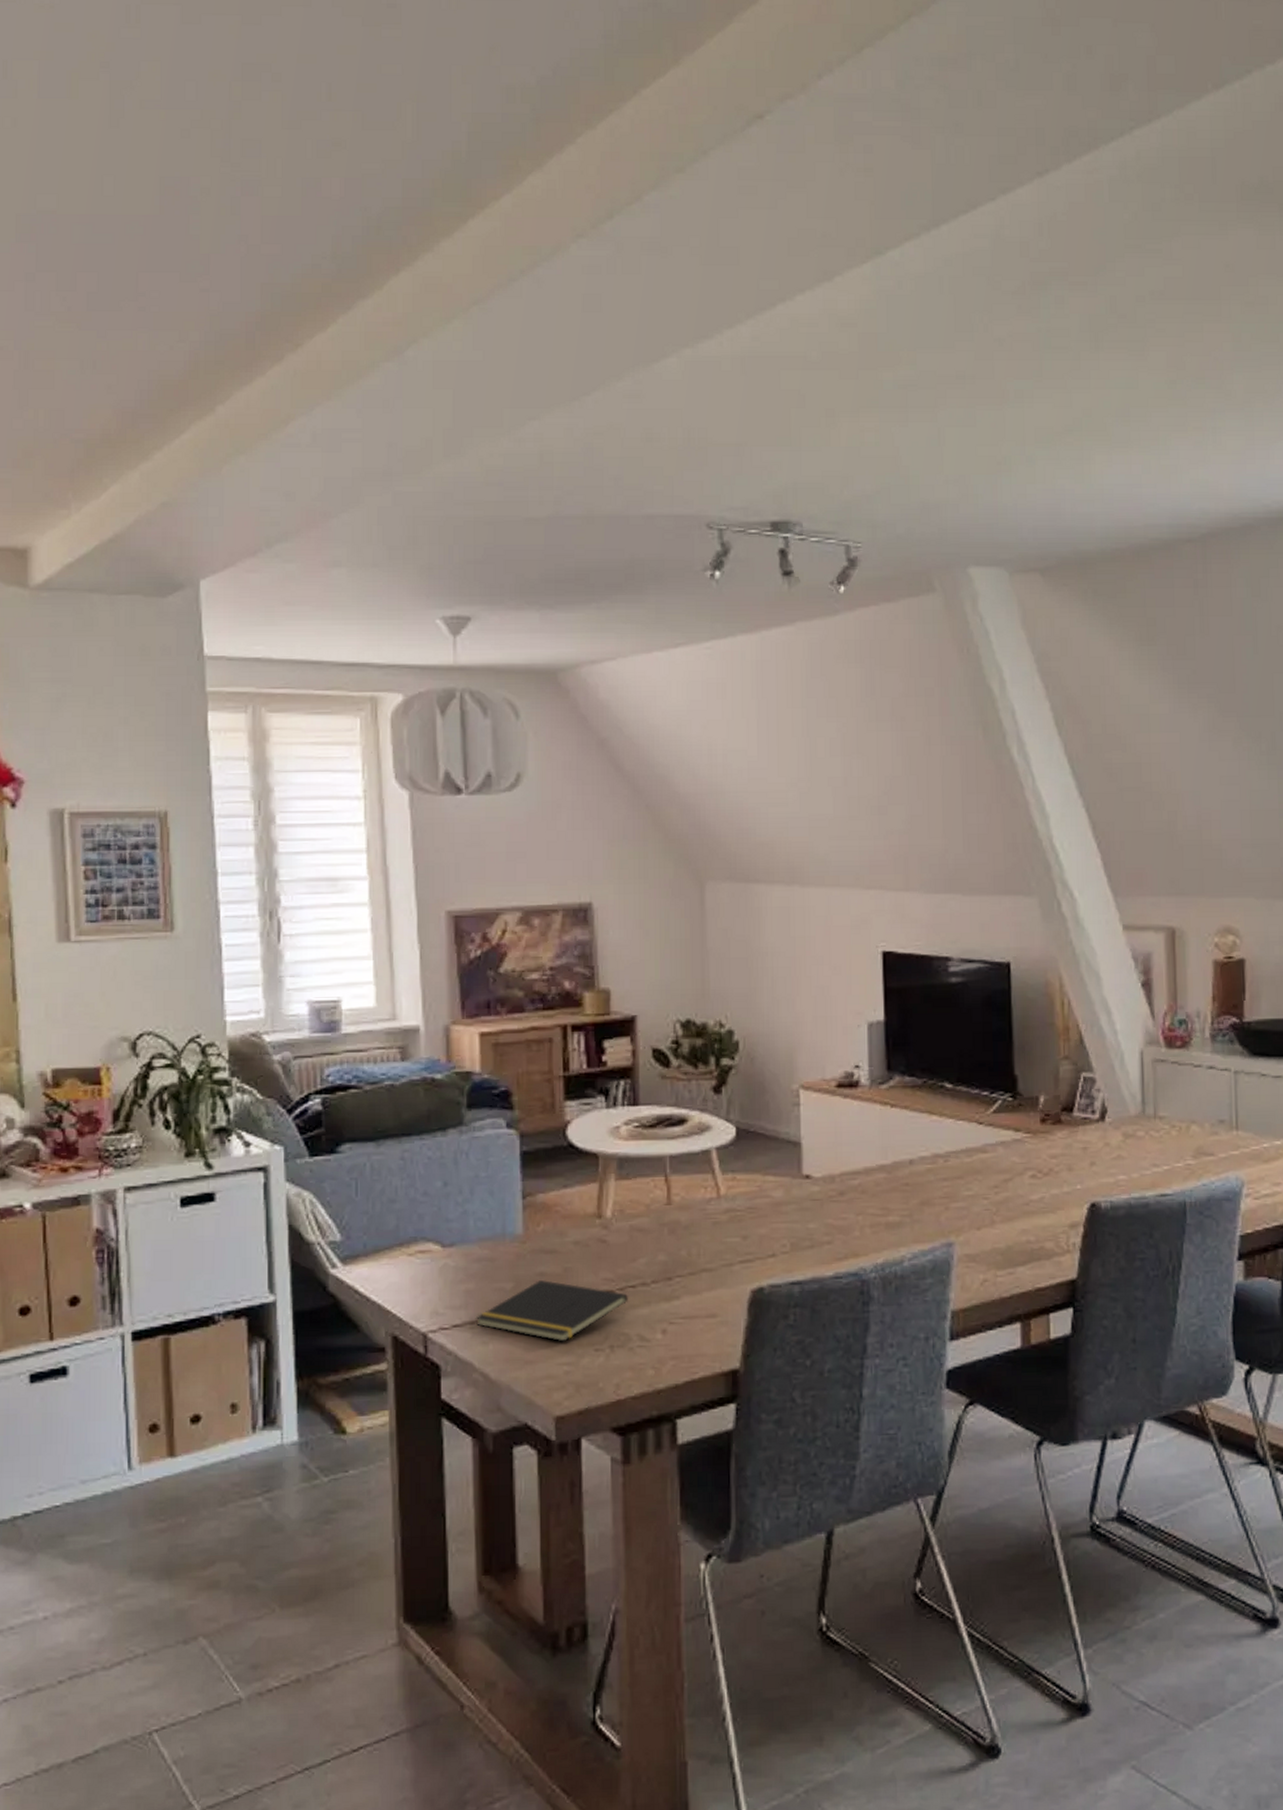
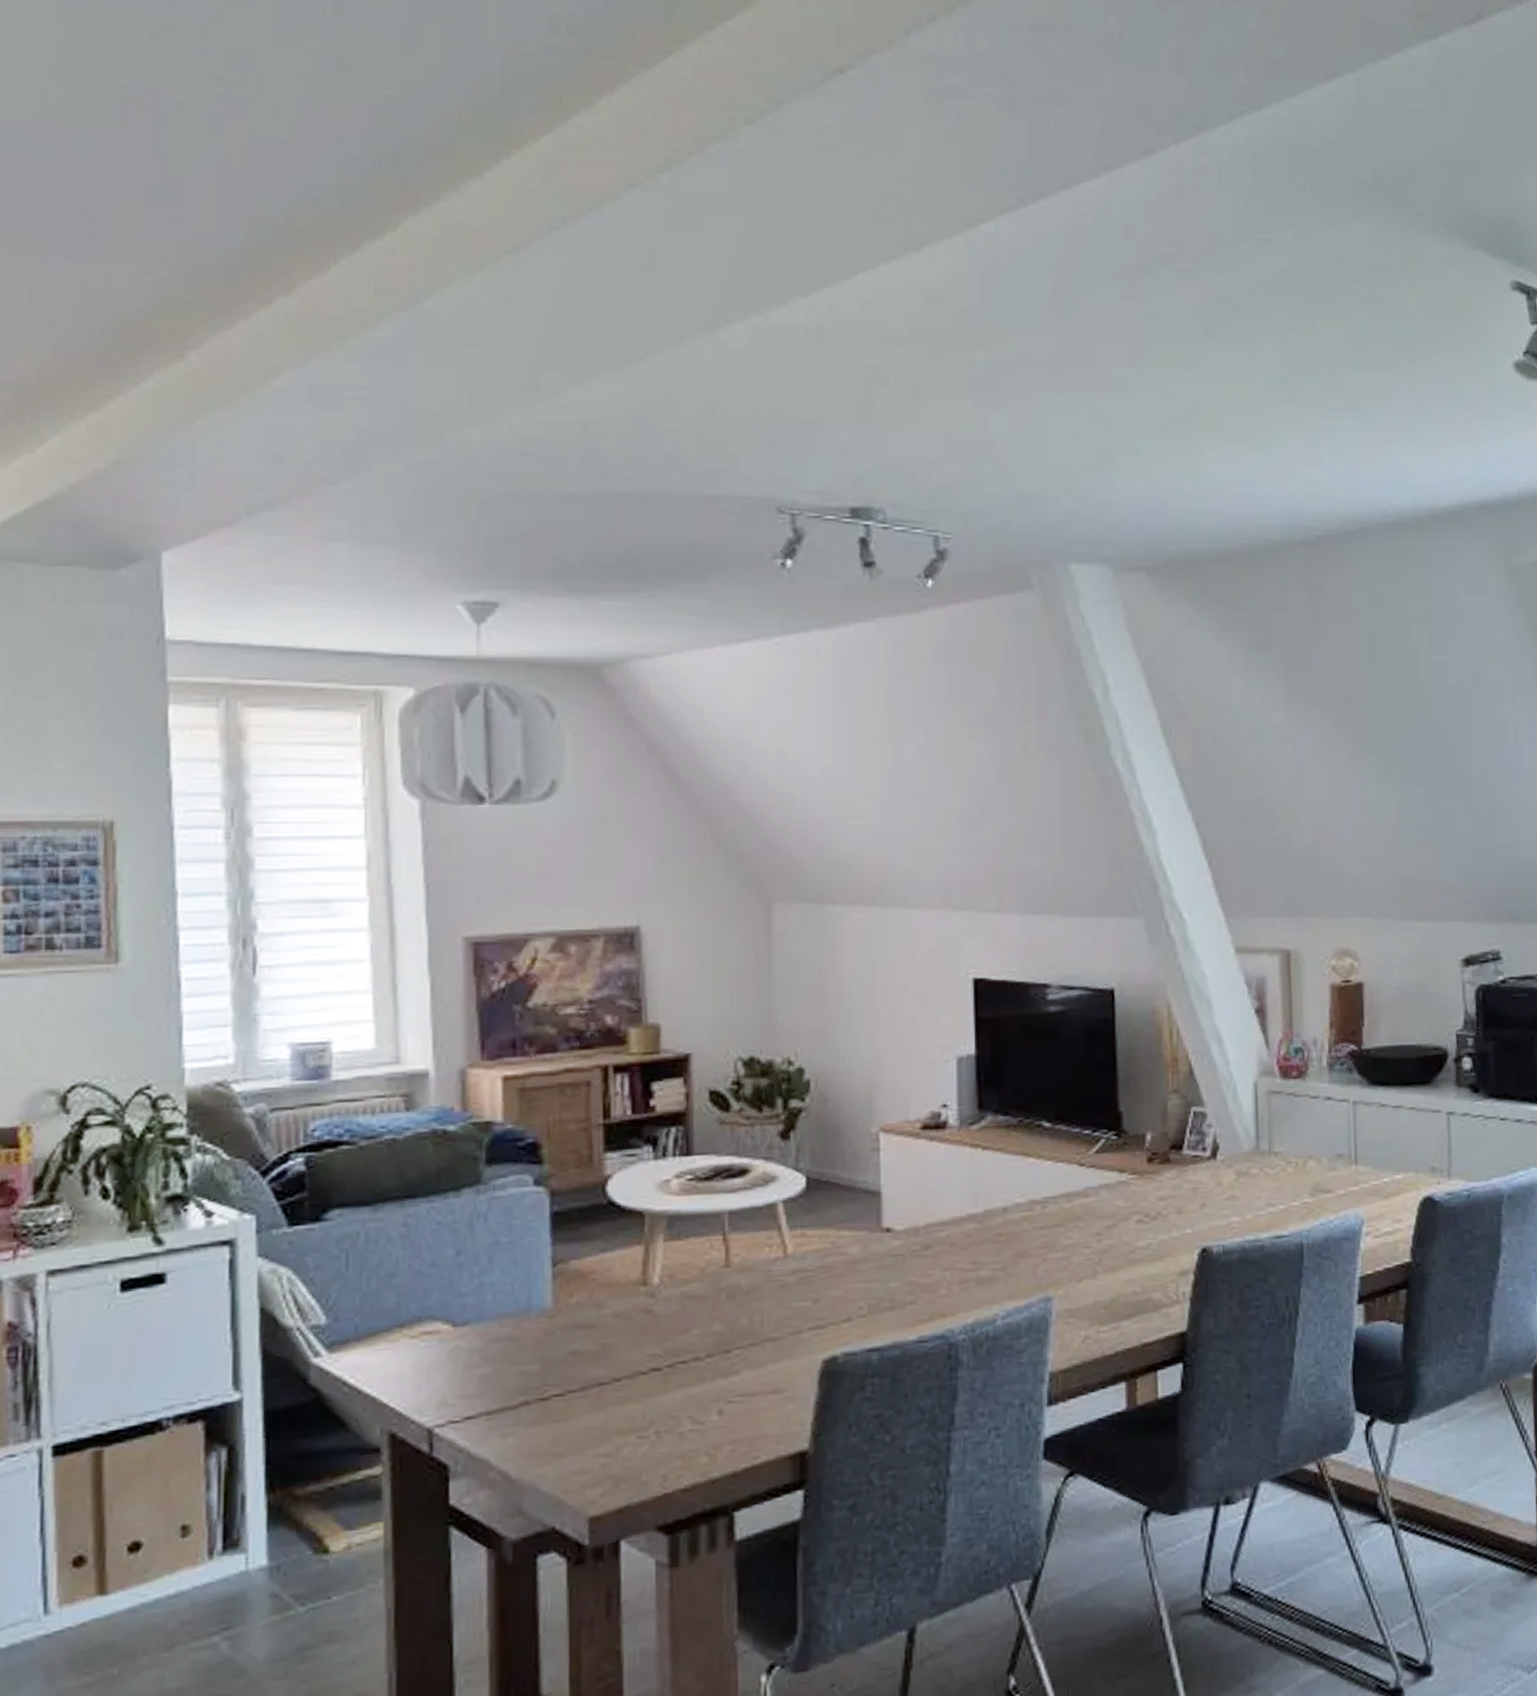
notepad: present [475,1280,628,1342] -> none [492,1359,678,1431]

